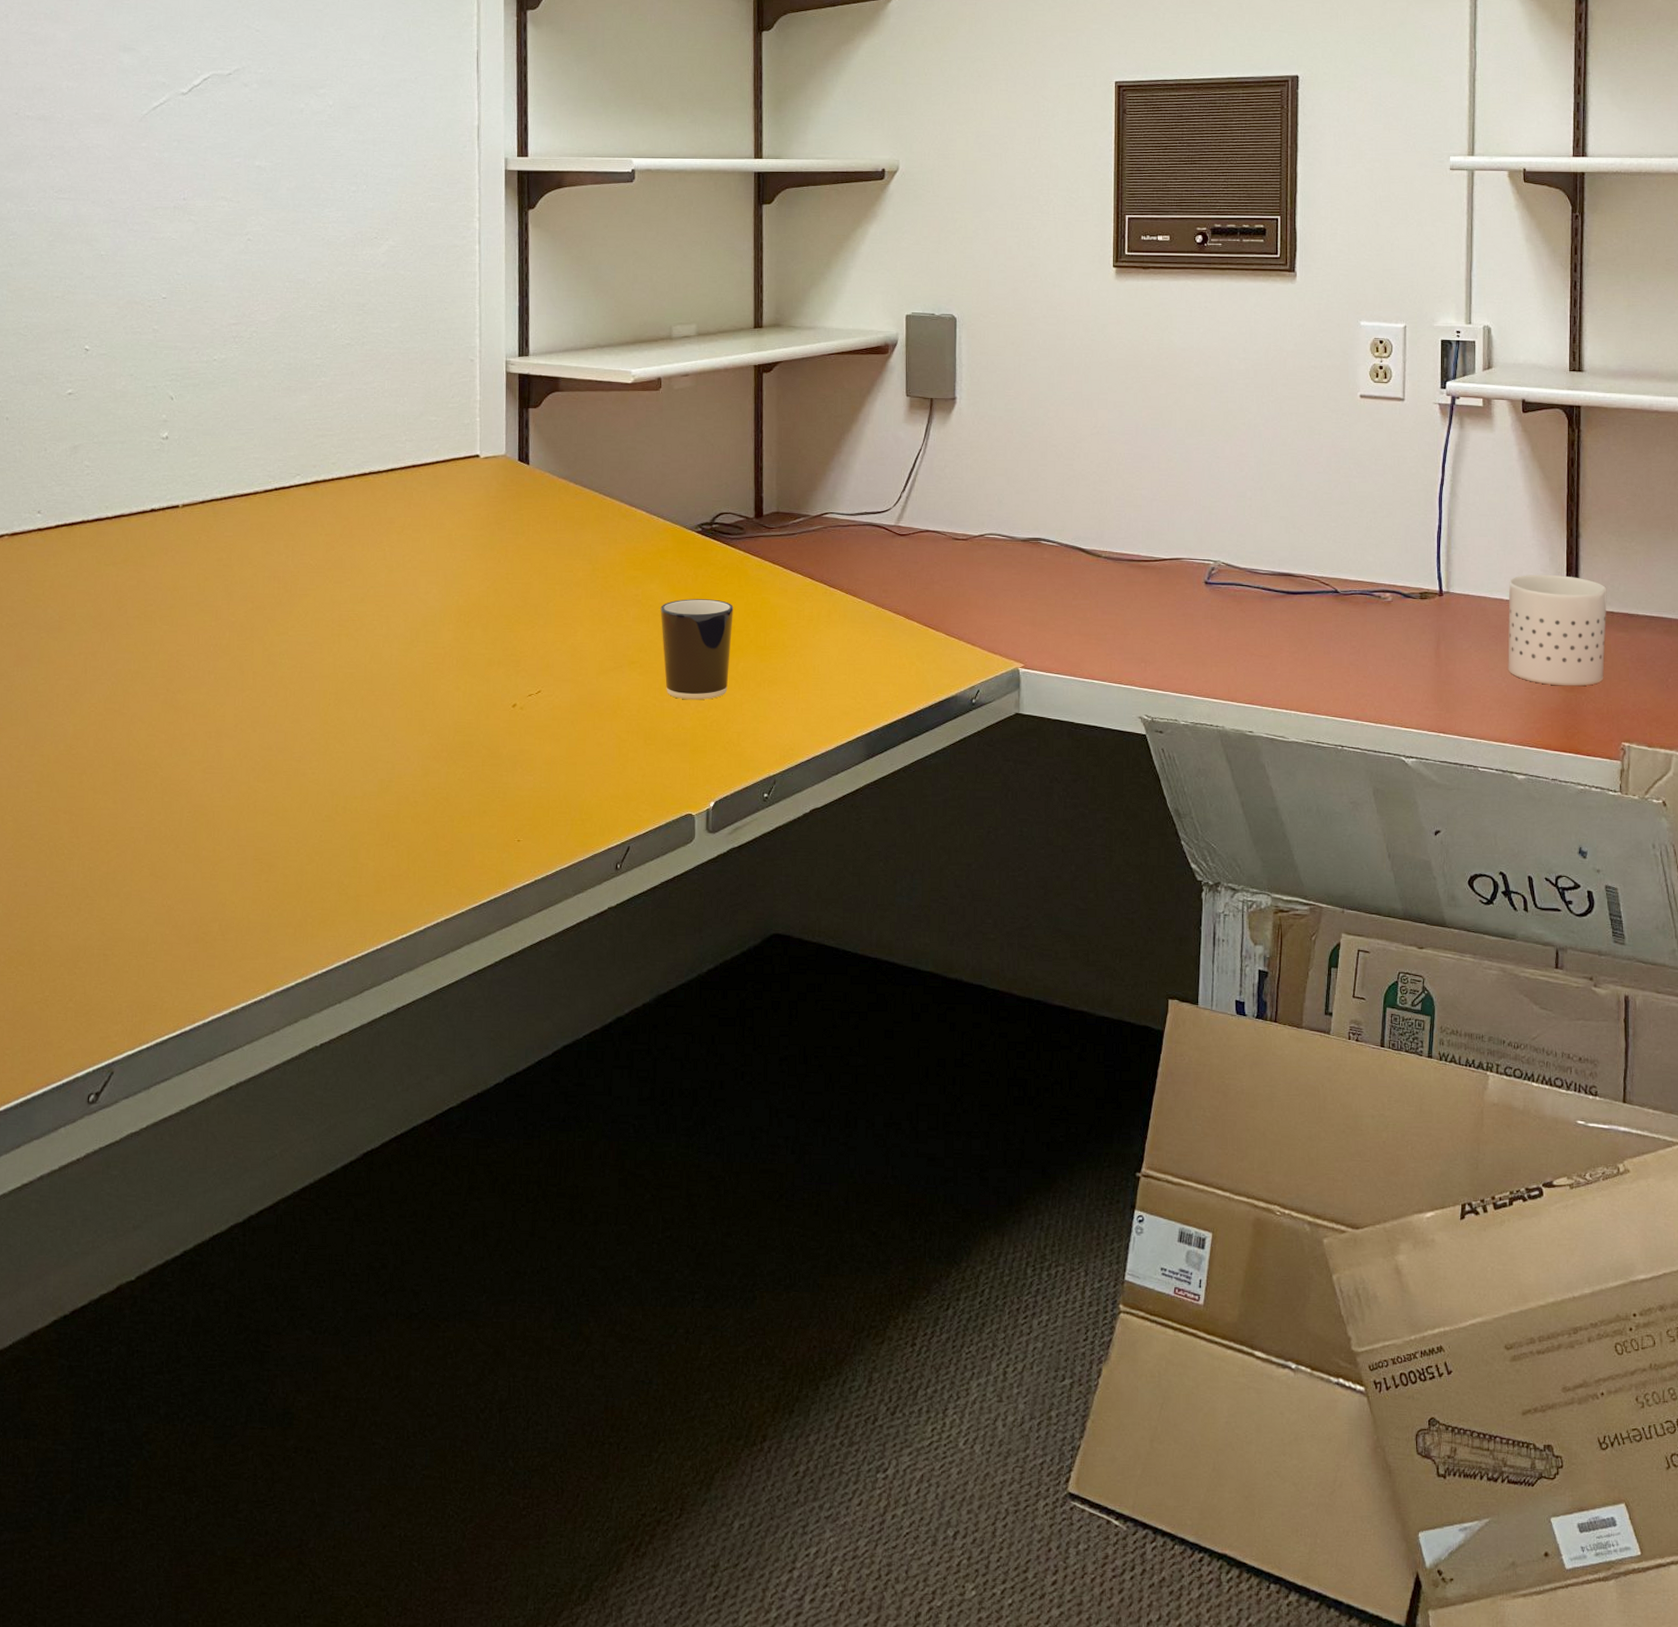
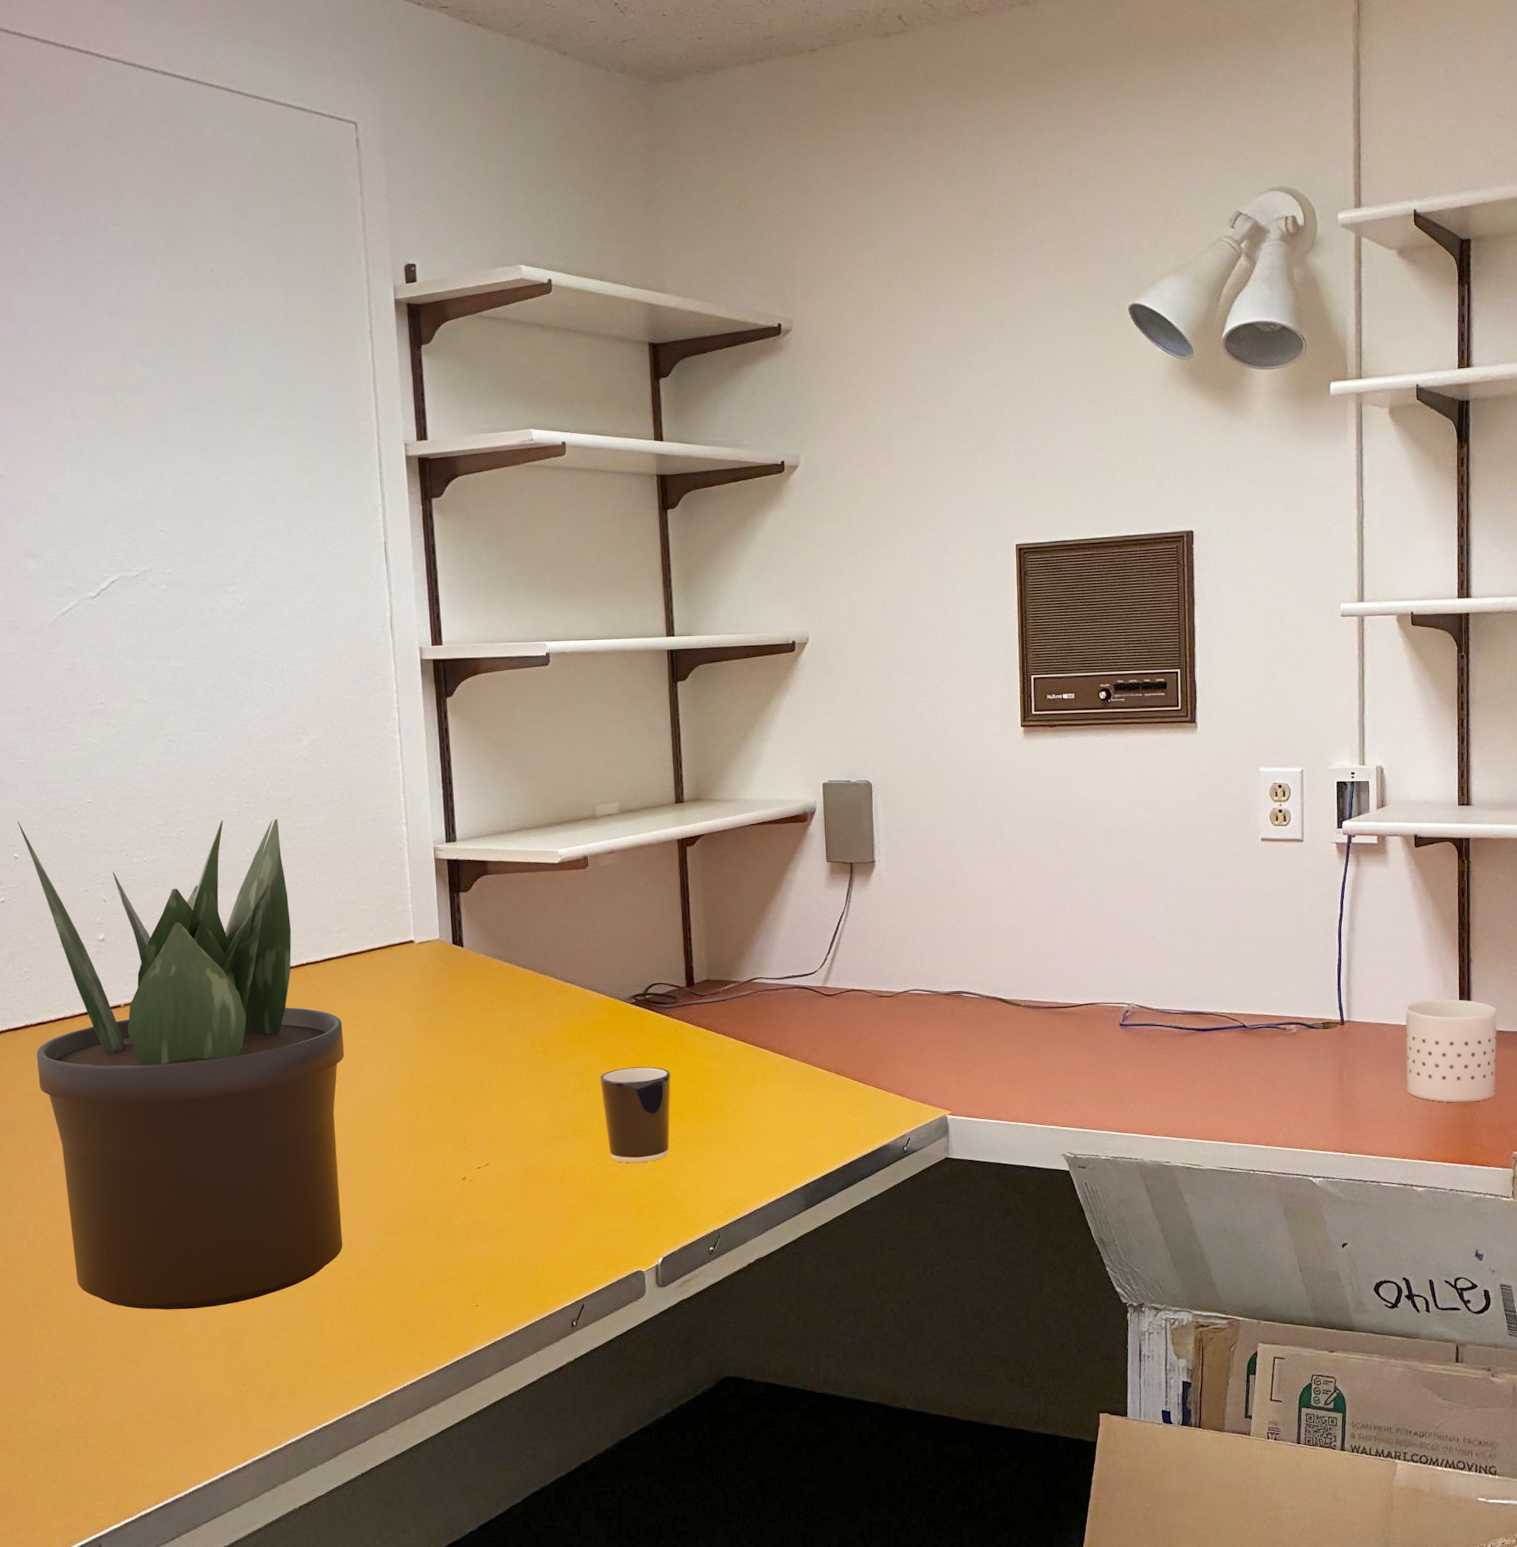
planter: none [90,313,401,826] -> present [17,818,345,1310]

